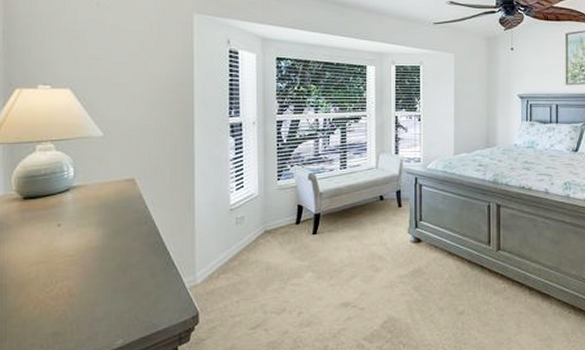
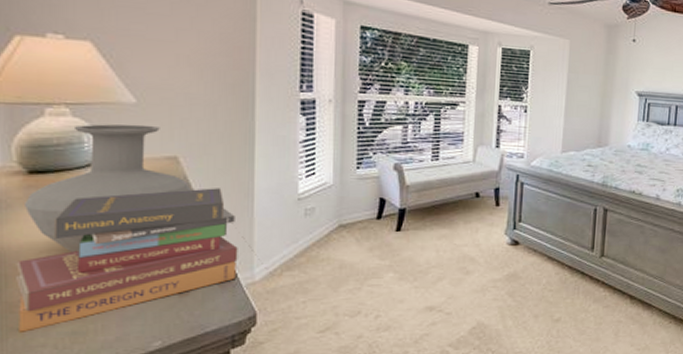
books: none [13,203,183,335] -> present [16,188,238,334]
vase: none [21,153,146,264] -> present [25,124,192,253]

